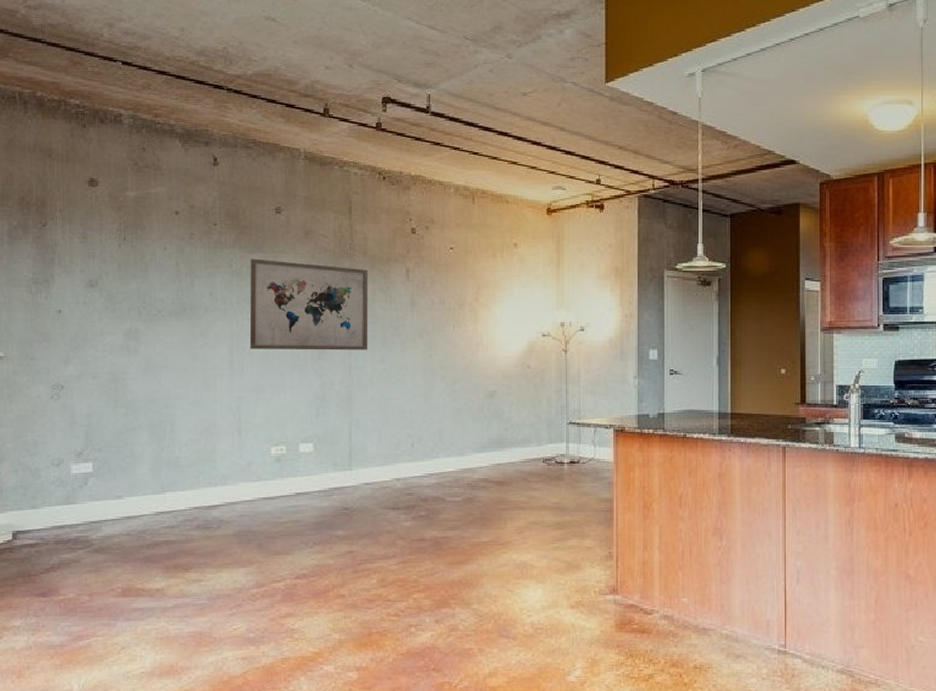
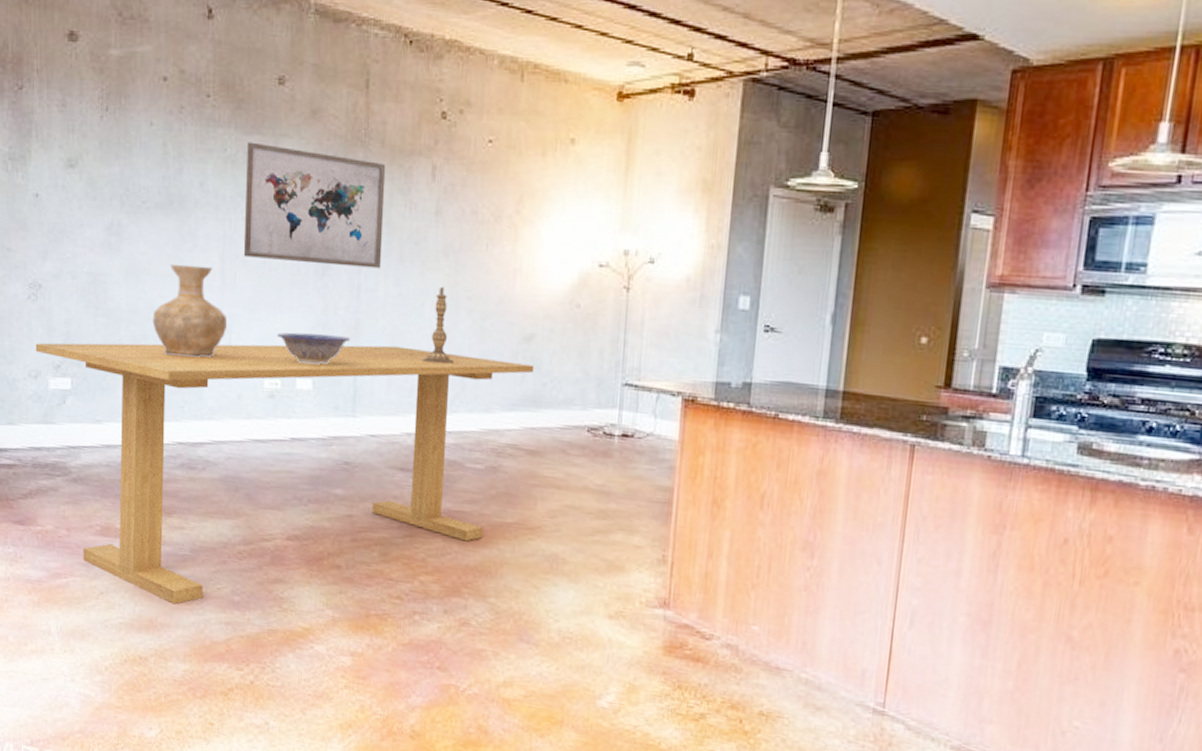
dining table: none [58,410,498,649] -> present [35,342,535,605]
vase: none [169,359,237,435] -> present [152,263,228,358]
decorative bowl: none [282,406,345,431] -> present [277,332,351,365]
candlestick: none [406,360,432,421] -> present [422,286,454,365]

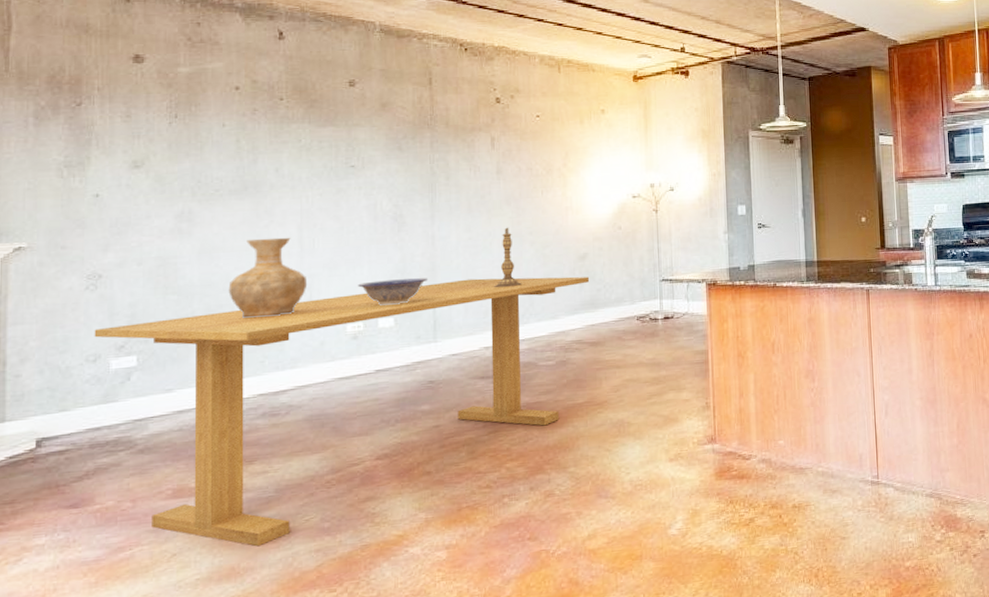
wall art: present [243,142,386,269] -> none [321,132,452,225]

